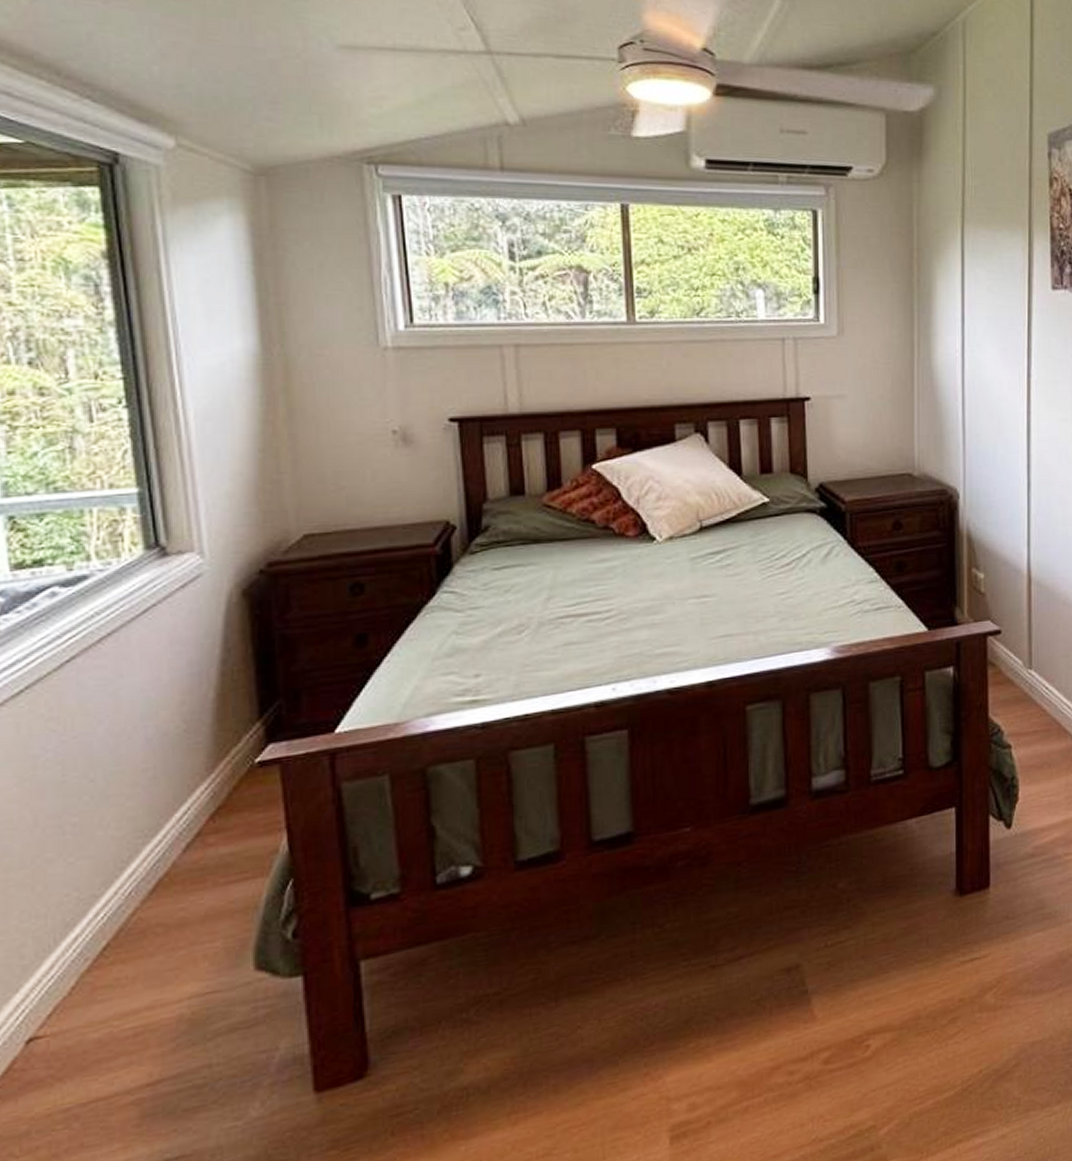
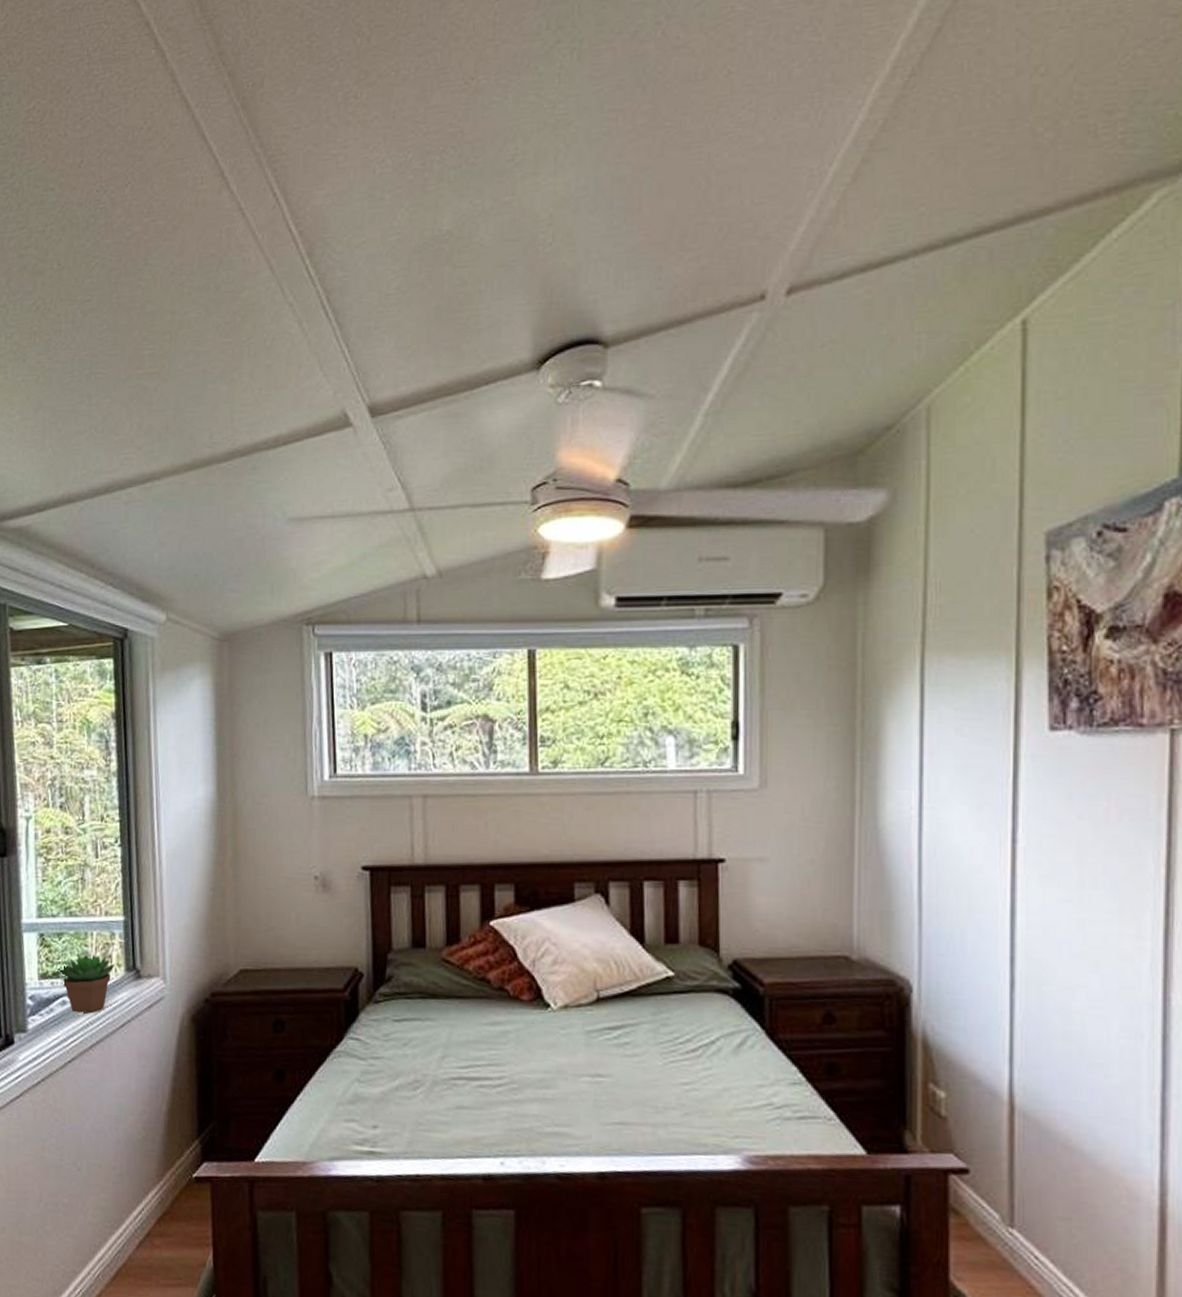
succulent plant: none [38,534,128,604] -> present [56,954,115,1014]

